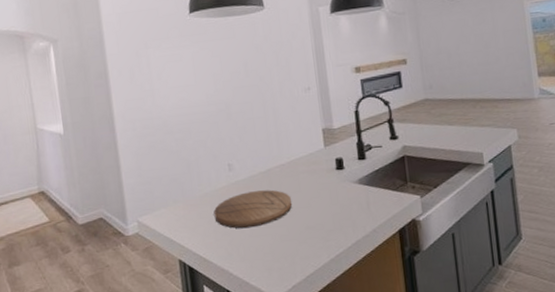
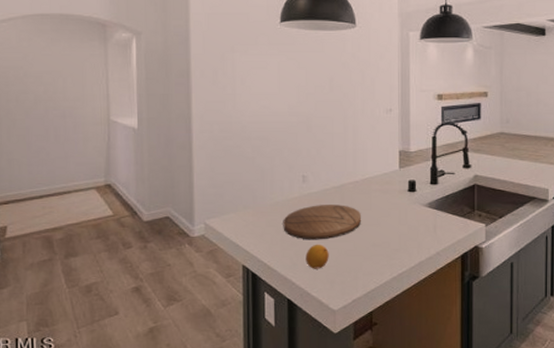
fruit: none [240,231,264,258] -> present [306,244,329,269]

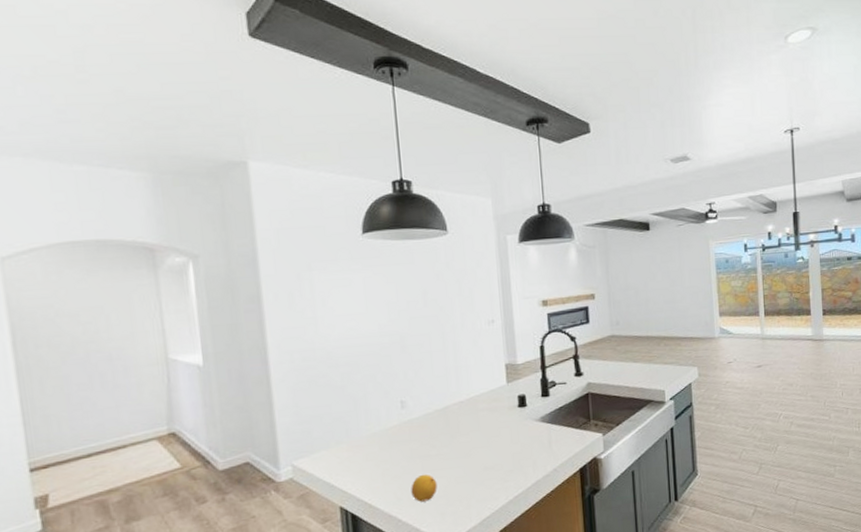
cutting board: present [283,205,362,240] -> none [382,428,471,471]

